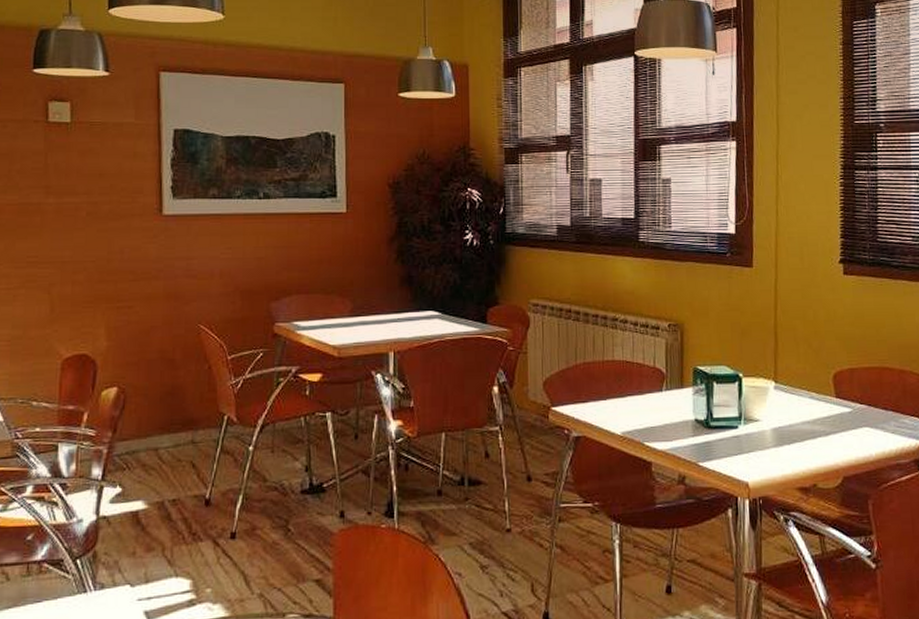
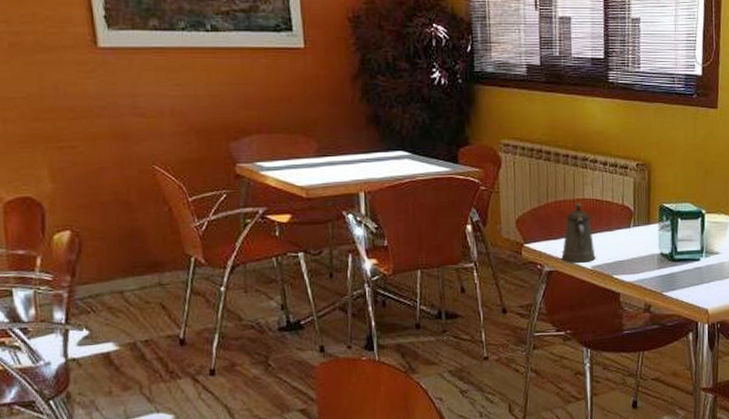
coffee pot: none [589,365,626,428] -> present [561,203,596,263]

